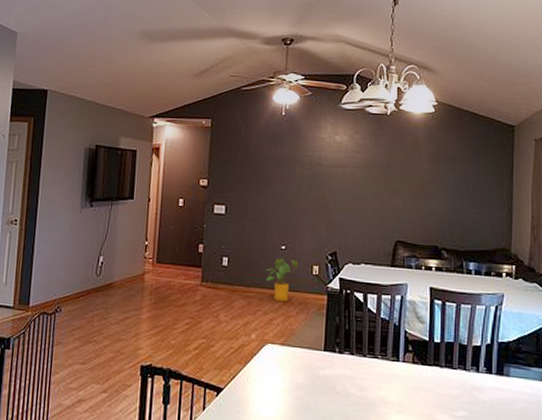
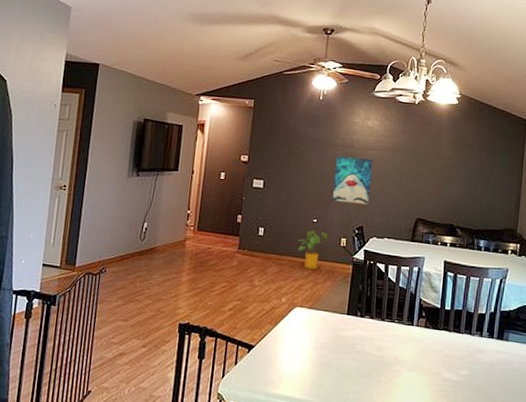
wall art: none [301,175,343,228] -> present [333,156,373,205]

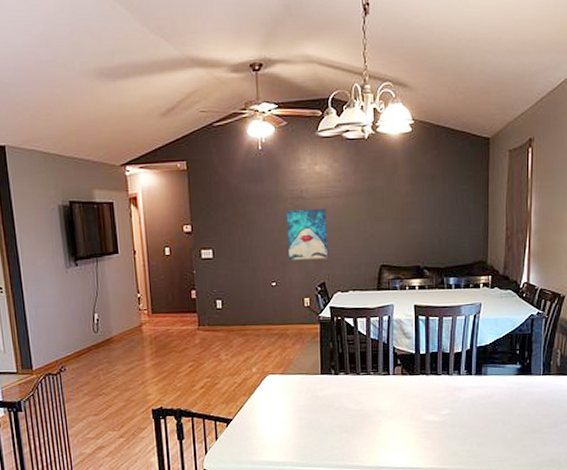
house plant: present [298,230,328,270] -> none [260,294,290,335]

